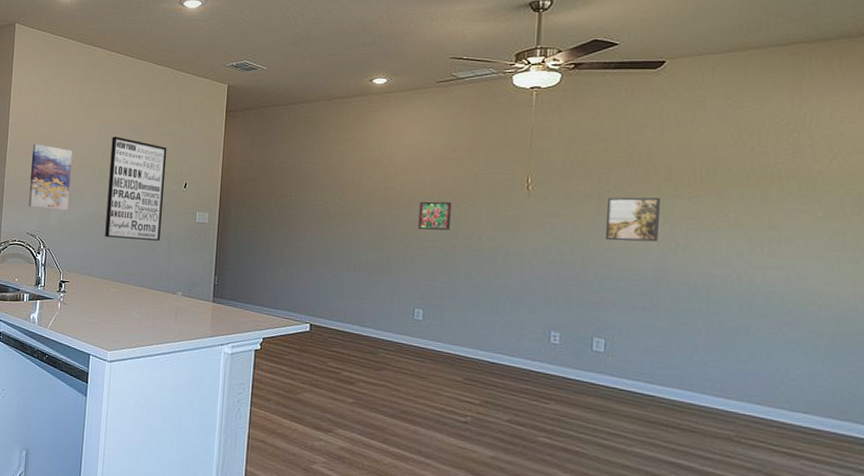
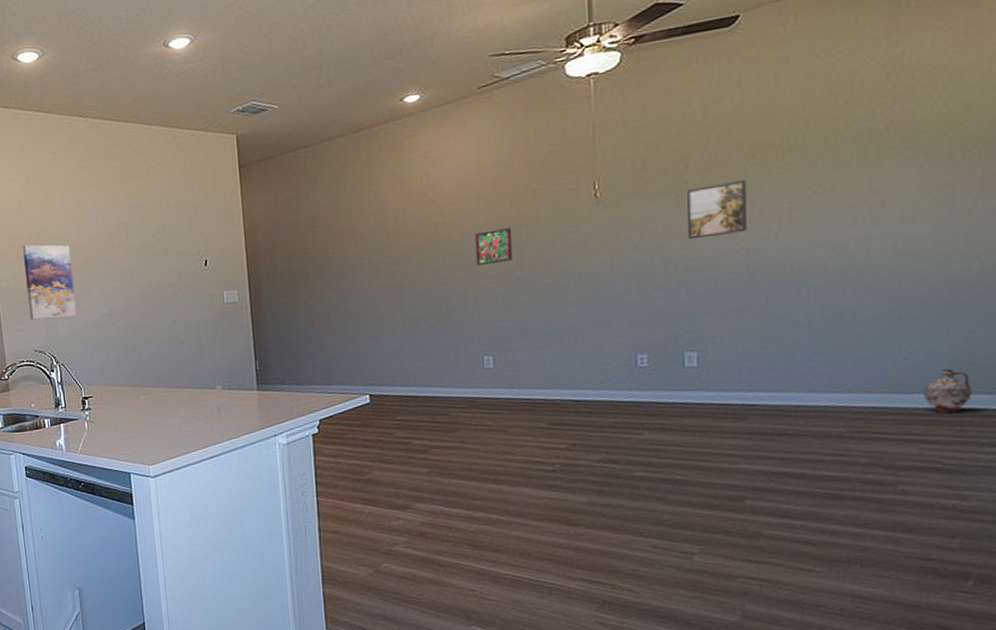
wall art: present [105,136,167,241] -> none [112,219,187,339]
ceramic jug: none [806,395,852,438] -> present [922,369,972,414]

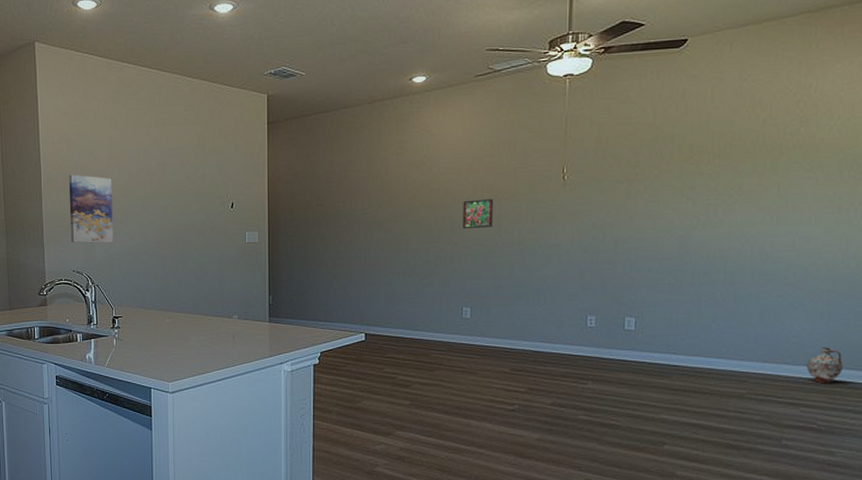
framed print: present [687,179,747,240] -> none [634,176,684,223]

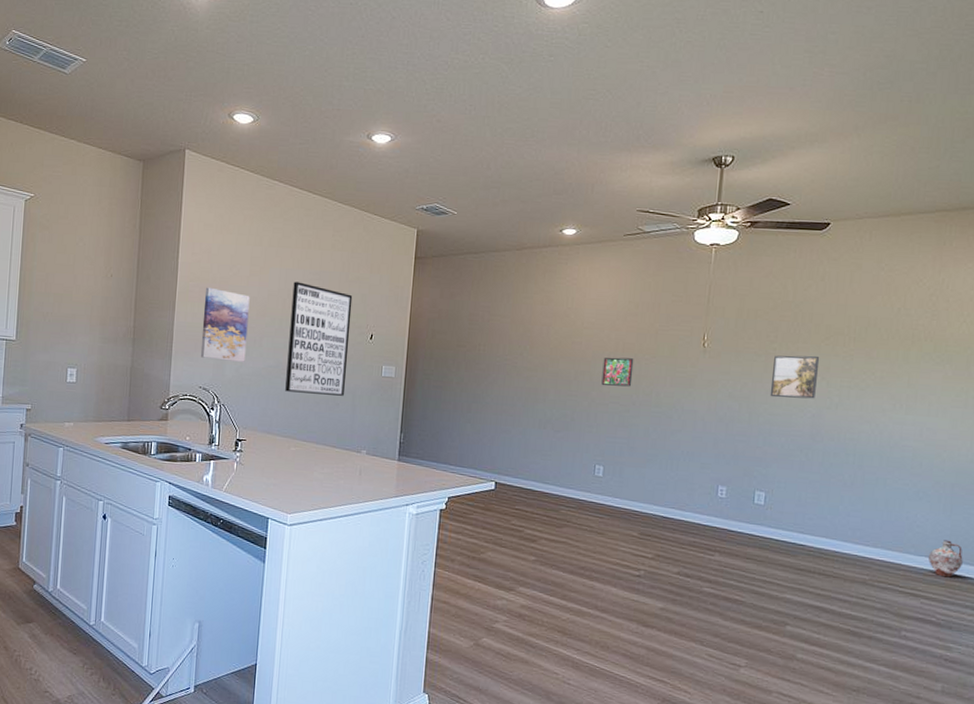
wall art: none [152,159,212,267] -> present [285,281,353,396]
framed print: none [634,176,684,223] -> present [769,355,820,399]

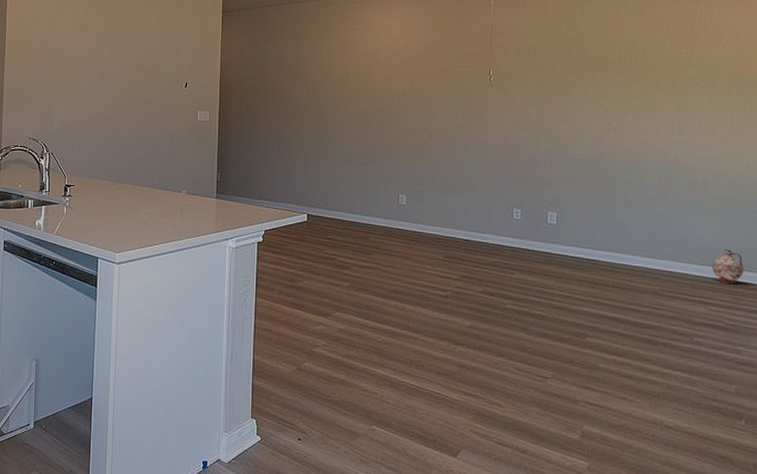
wall art: present [200,287,250,362] -> none [29,46,73,113]
wall art: present [285,281,353,396] -> none [109,38,167,141]
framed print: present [601,357,634,387] -> none [399,94,428,121]
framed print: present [769,355,820,399] -> none [553,85,596,125]

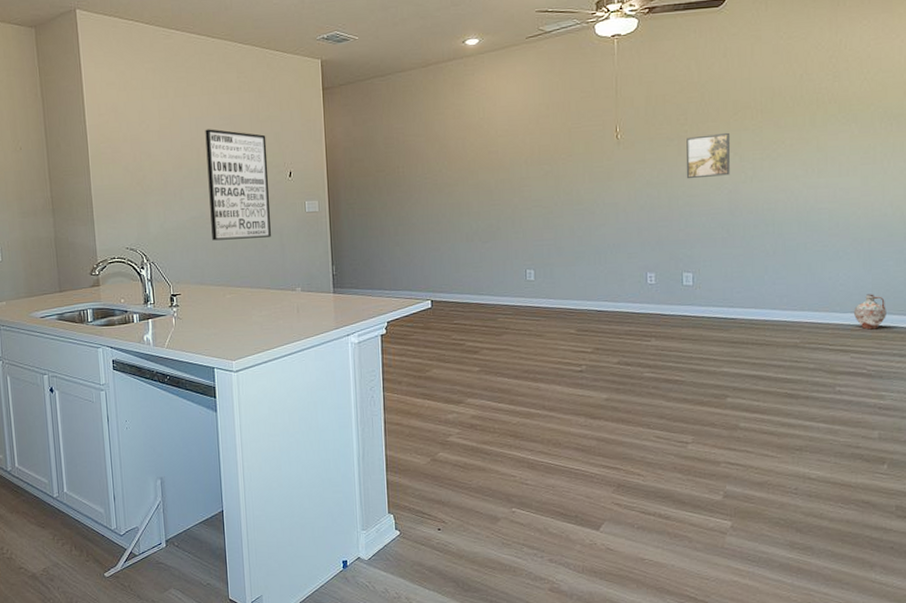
wall art: none [109,38,167,141] -> present [205,129,271,241]
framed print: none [553,85,596,125] -> present [686,132,731,179]

